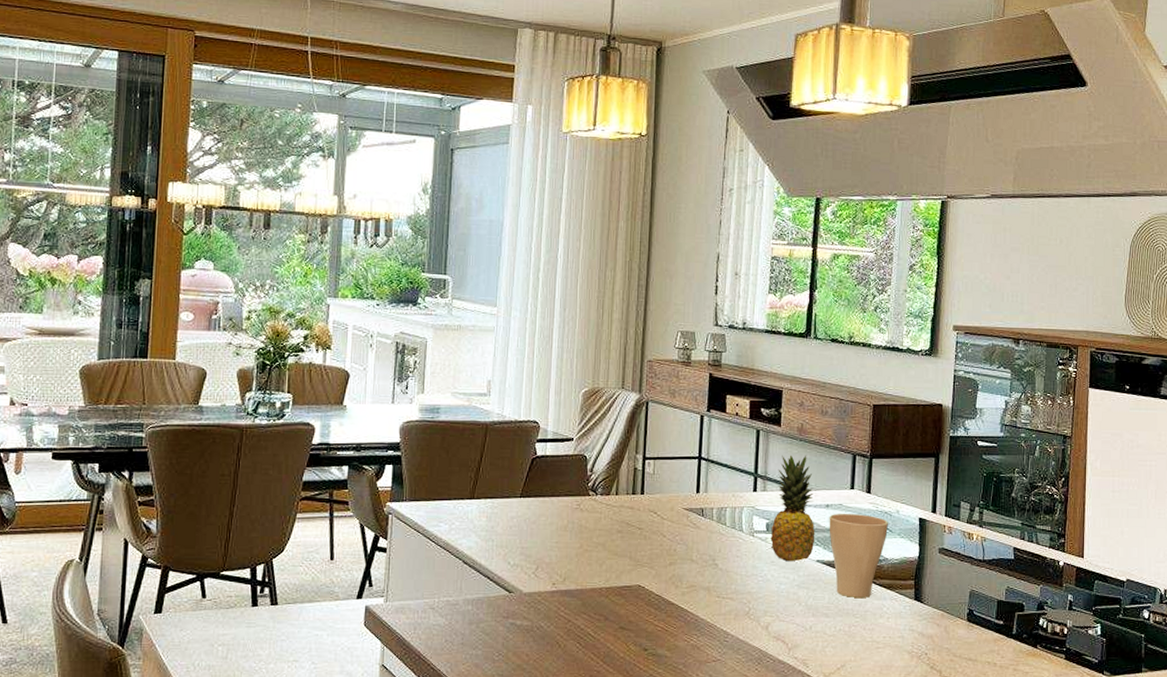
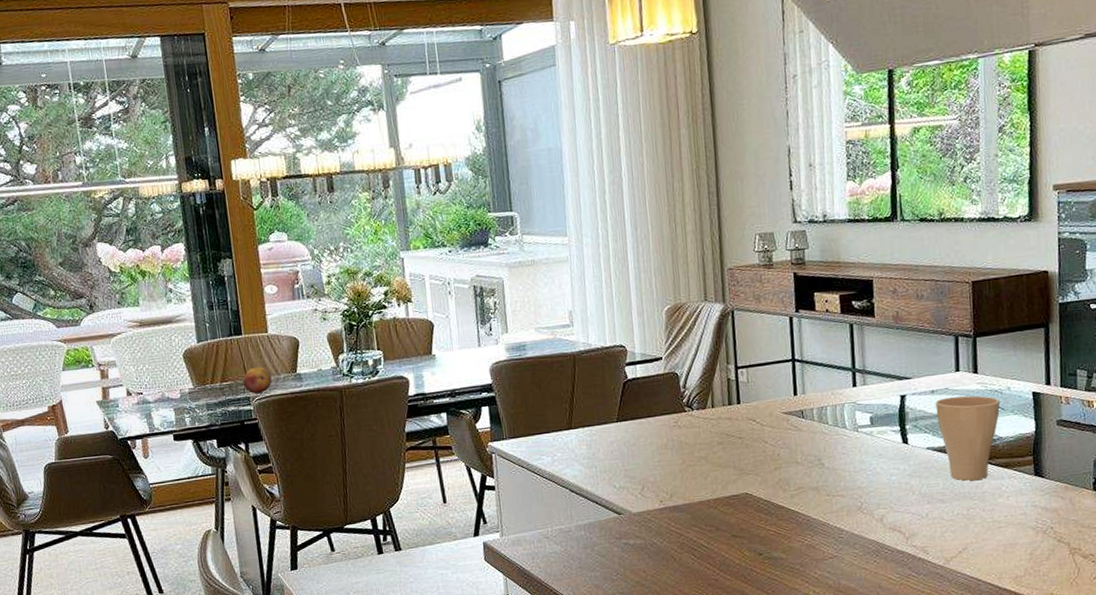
fruit: none [139,393,171,422] -> present [242,366,272,394]
fruit: present [770,455,815,561] -> none [875,343,923,452]

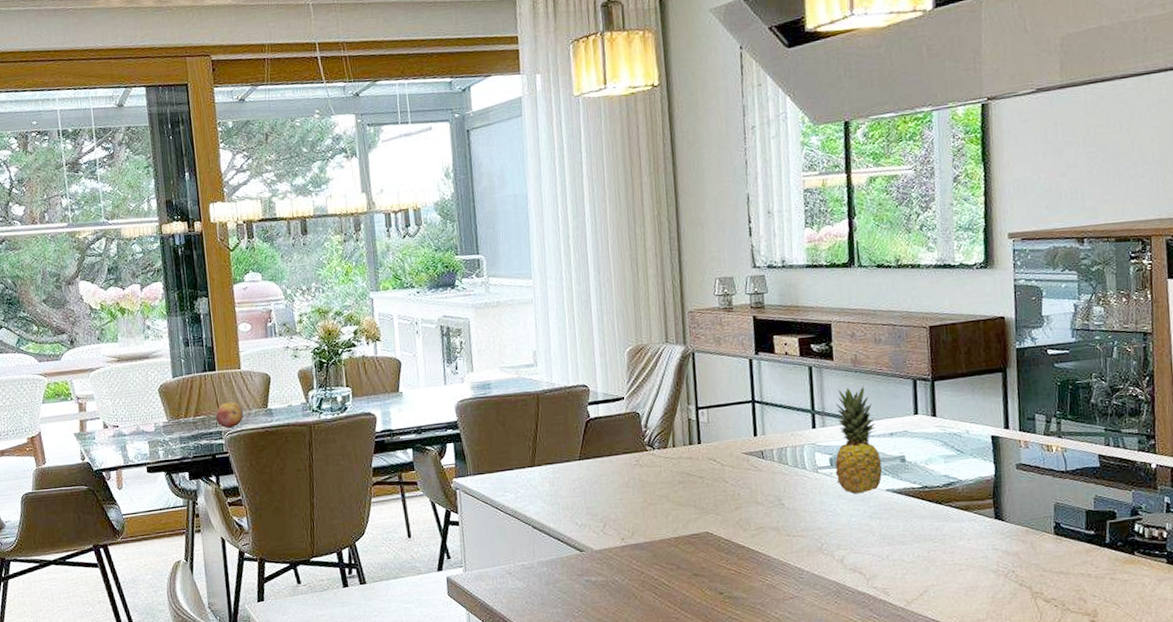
fruit: none [875,343,923,452] -> present [835,386,883,493]
cup: present [935,395,1000,481] -> none [894,438,959,523]

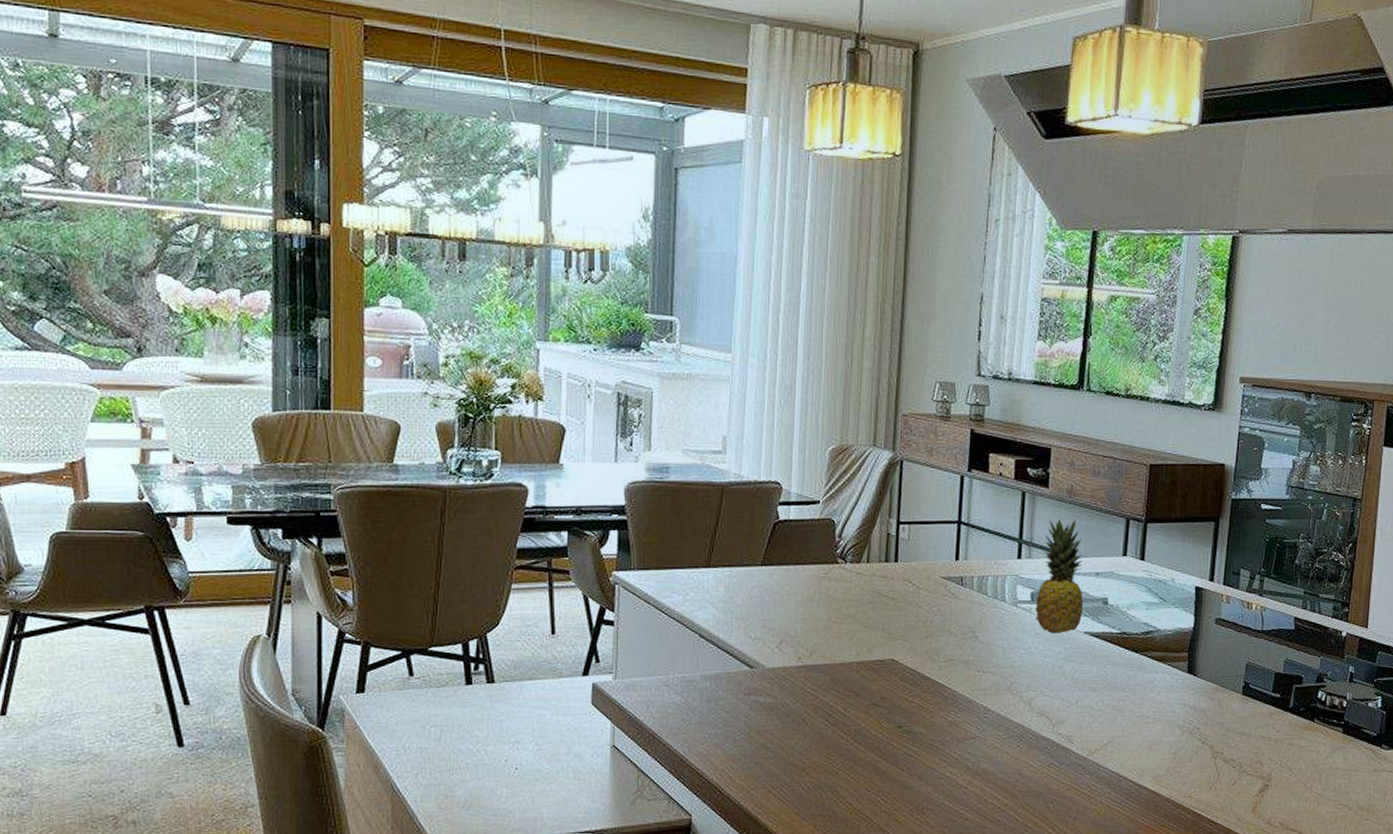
fruit: present [215,401,244,429] -> none [324,450,361,482]

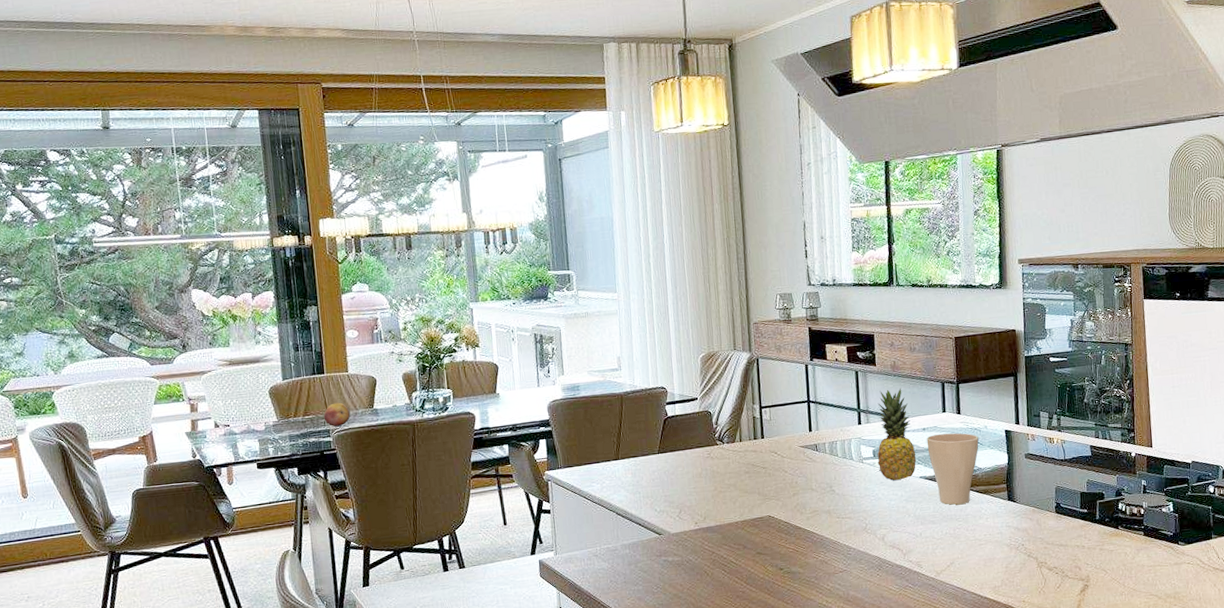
fruit: none [324,450,361,482] -> present [323,402,351,427]
cup: none [1098,581,1162,671] -> present [926,433,979,505]

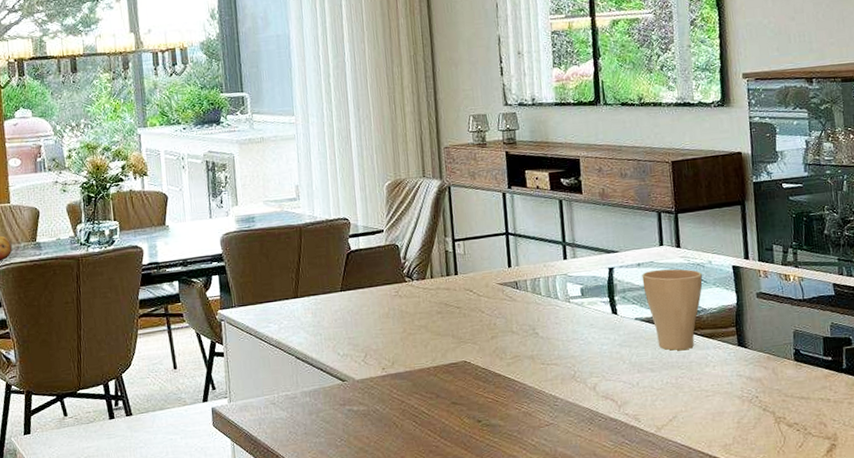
fruit: present [877,388,917,480] -> none [585,218,631,322]

